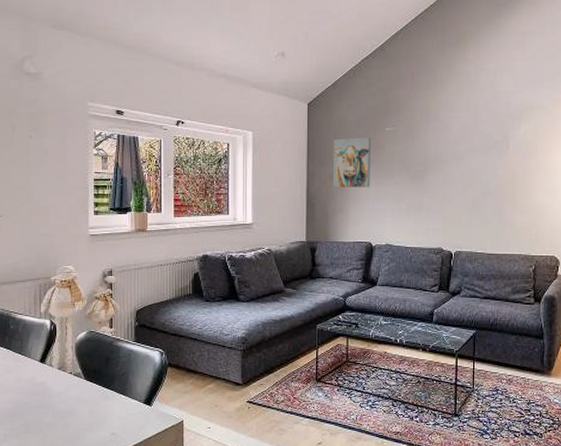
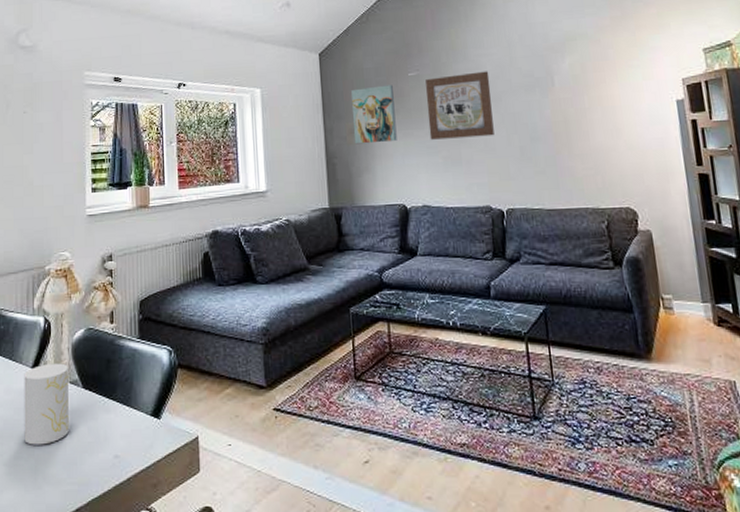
cup: none [32,358,72,423] -> present [24,363,69,445]
wall art: none [398,131,455,189] -> present [426,71,494,140]

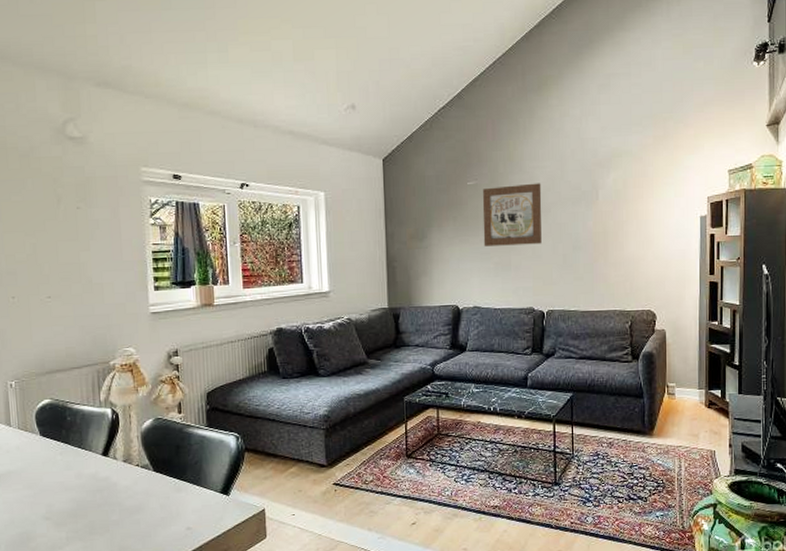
cup: present [24,363,69,445] -> none [94,450,142,522]
wall art: present [351,85,397,144] -> none [413,193,454,249]

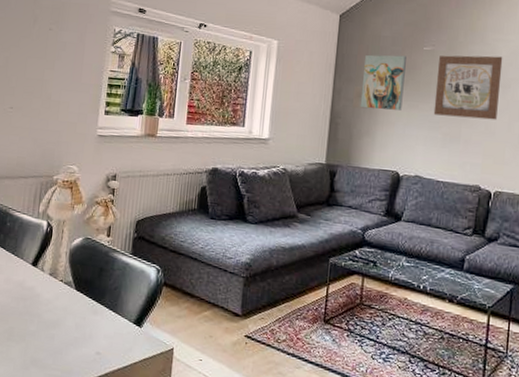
wall art: none [413,193,454,249] -> present [360,54,406,110]

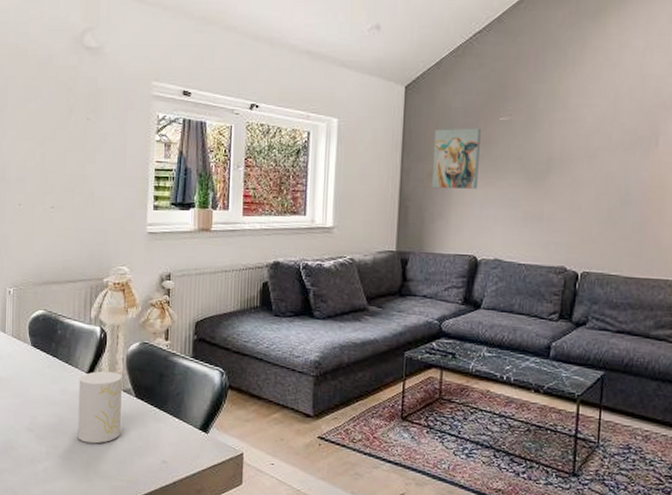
cup: none [18,263,64,333] -> present [78,371,122,444]
wall art: present [433,55,503,120] -> none [512,123,588,195]

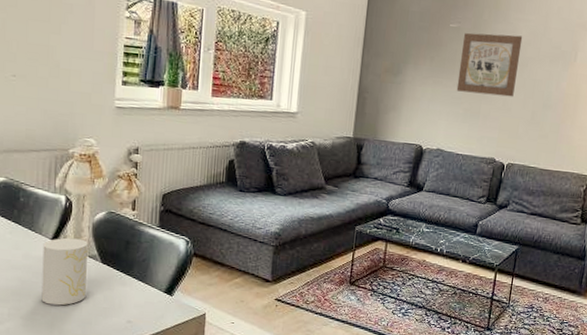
wall art: present [431,128,481,189] -> none [387,29,433,86]
wall art: none [512,123,588,195] -> present [456,33,523,97]

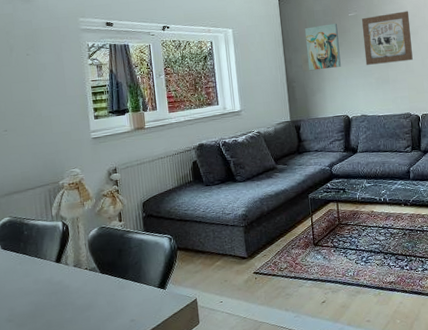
cup: present [41,237,88,306] -> none [49,256,92,320]
wall art: none [387,29,433,86] -> present [305,23,341,71]

